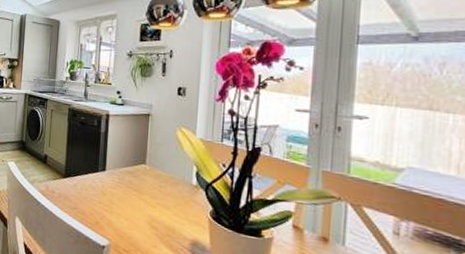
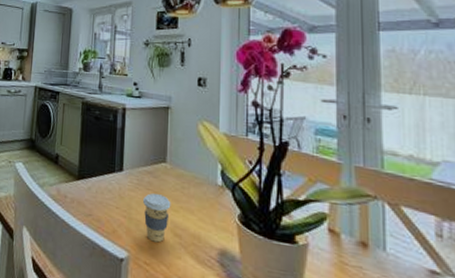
coffee cup: none [124,191,149,234] -> present [143,193,171,243]

